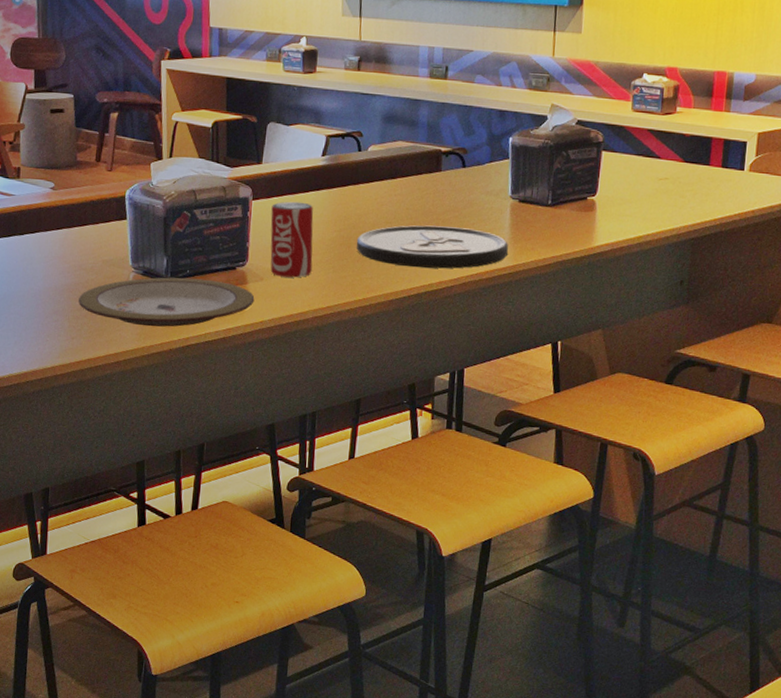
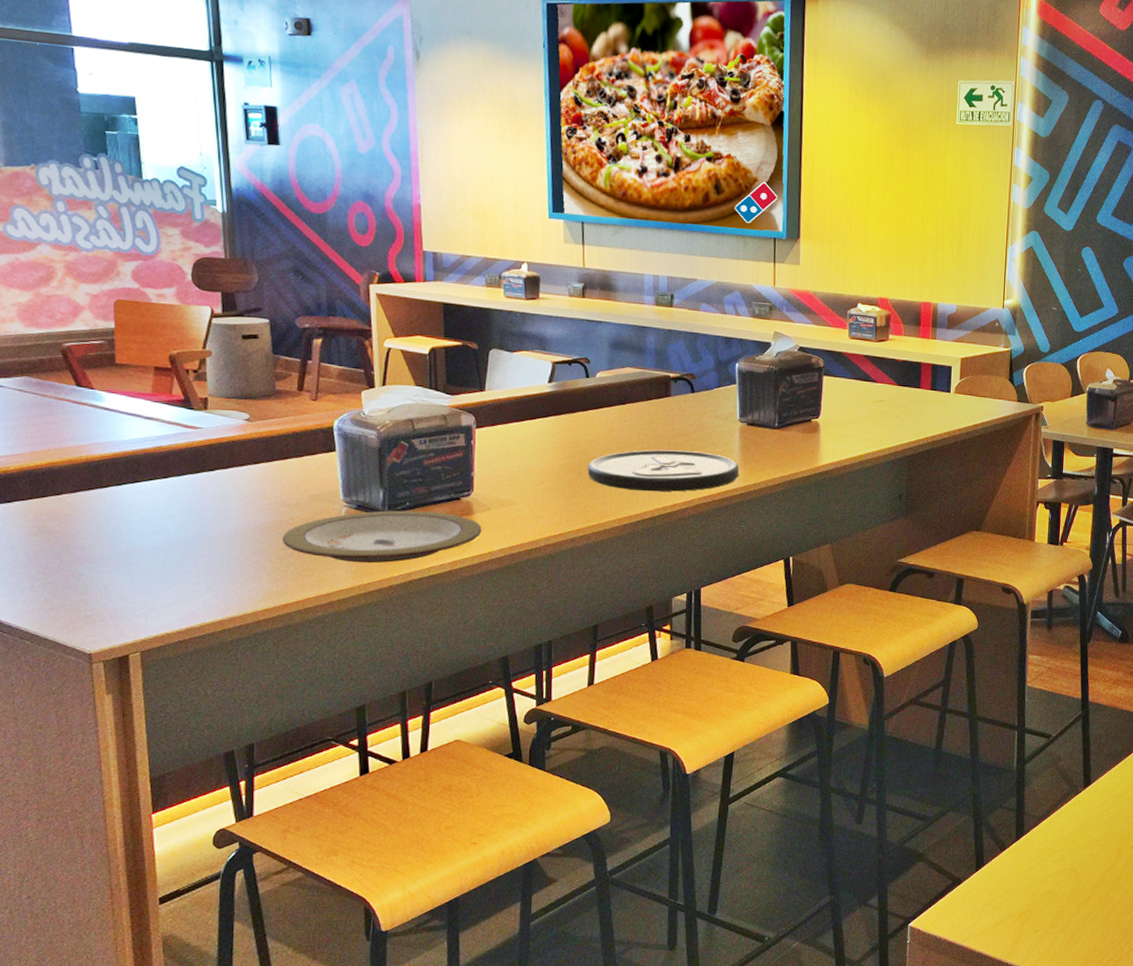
beverage can: present [270,201,314,278] -> none [496,429,543,506]

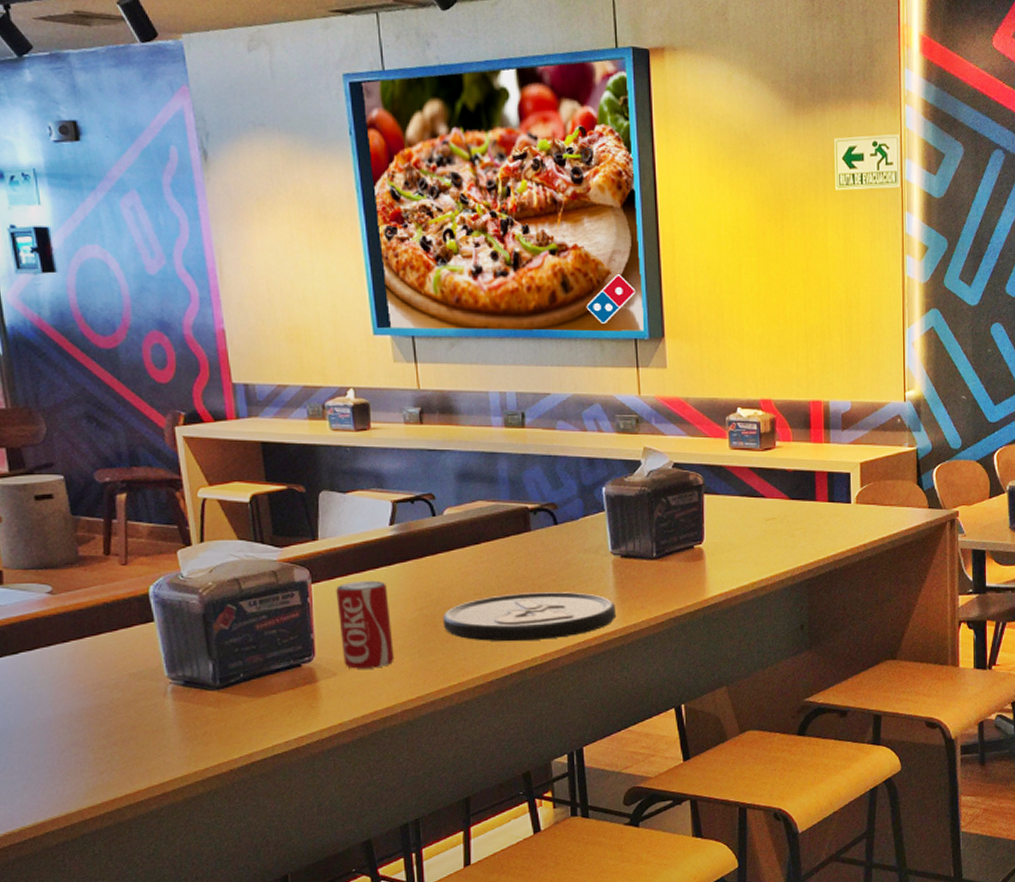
plate: present [282,510,482,564] -> none [103,682,329,747]
beverage can: none [496,429,543,506] -> present [336,580,394,669]

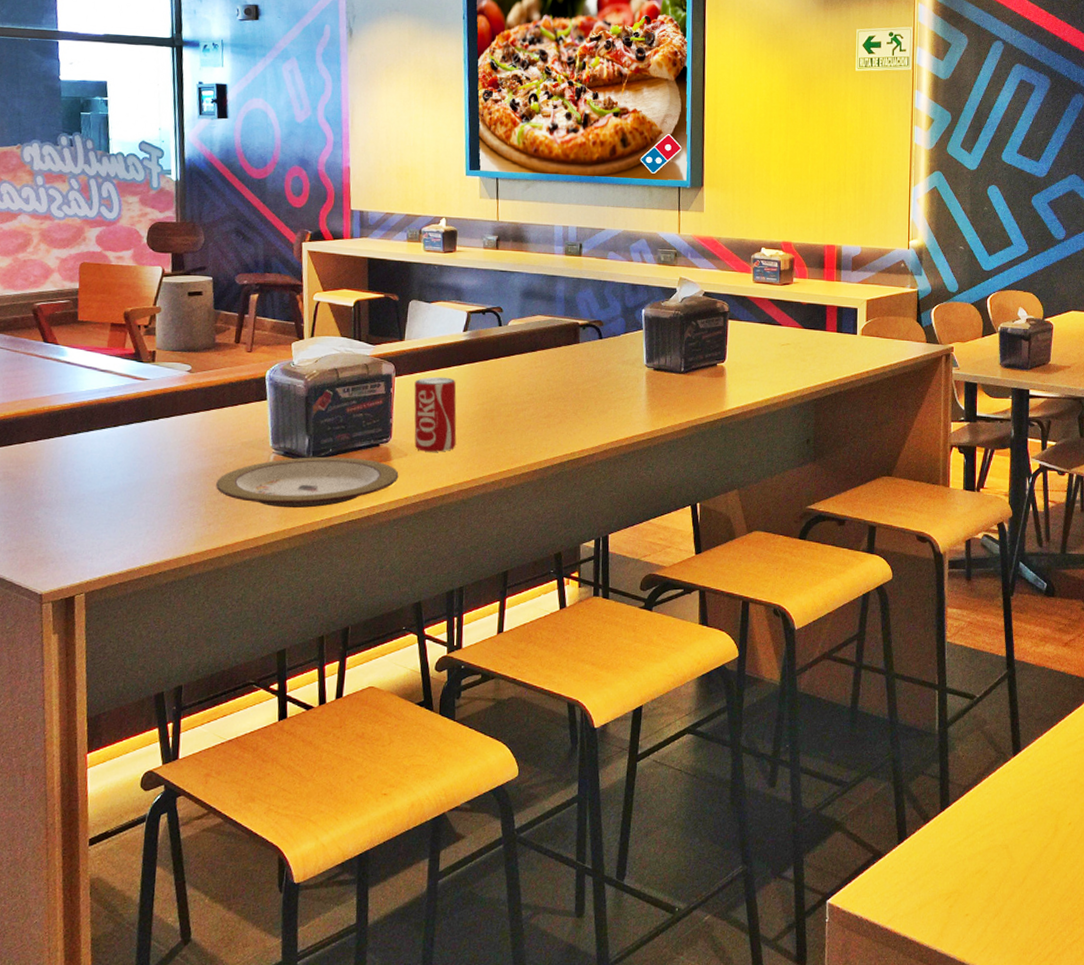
plate: none [103,682,329,747] -> present [216,456,399,509]
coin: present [442,592,615,642] -> none [499,395,646,438]

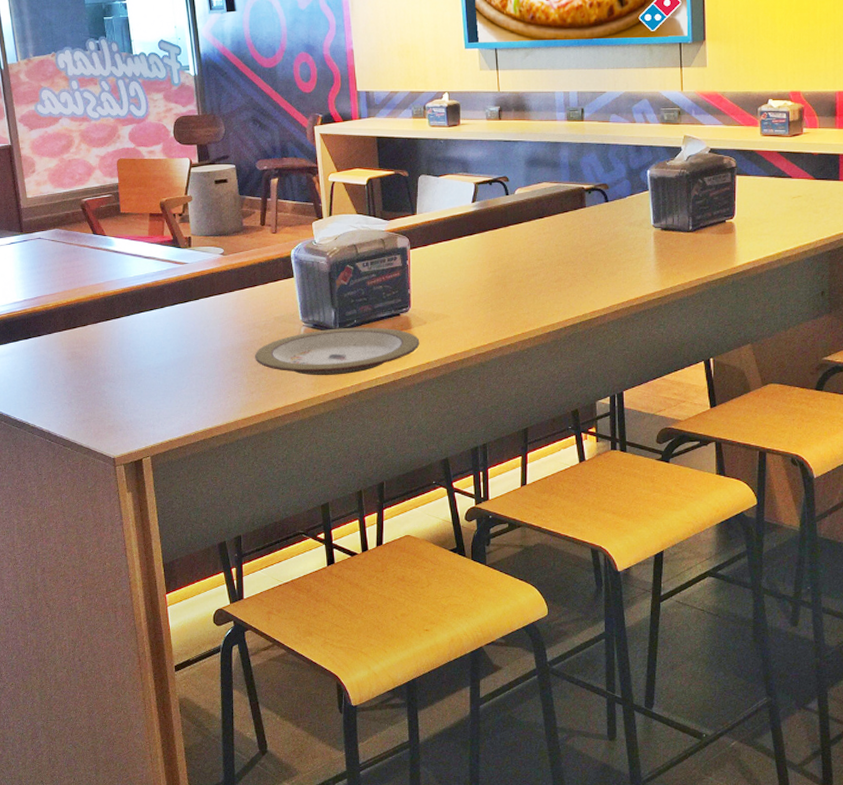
beverage can: present [414,376,457,452] -> none [429,247,472,319]

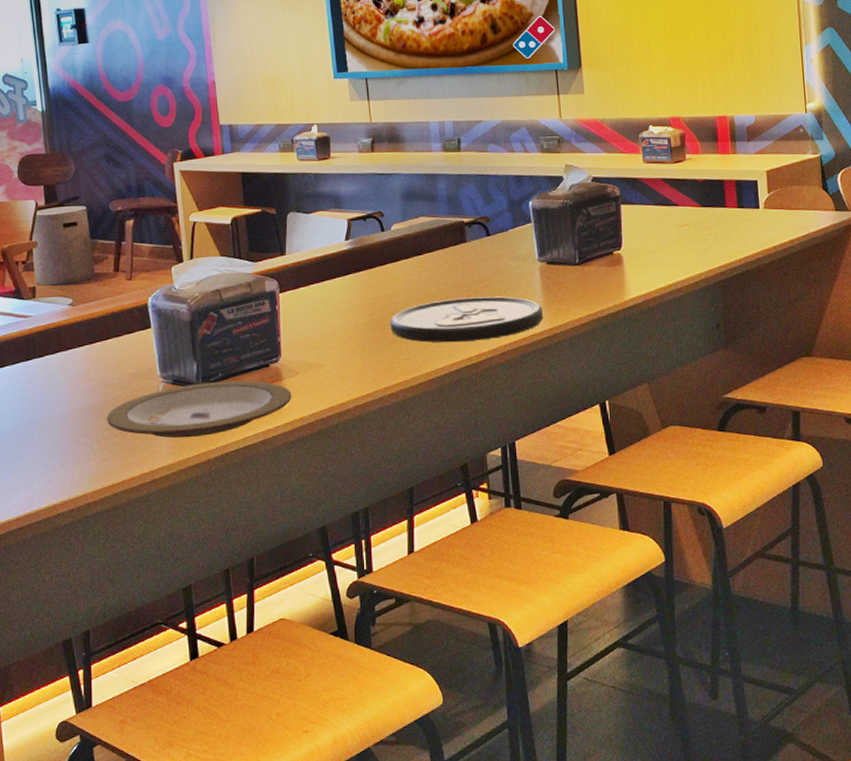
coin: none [511,259,655,300] -> present [390,296,543,343]

